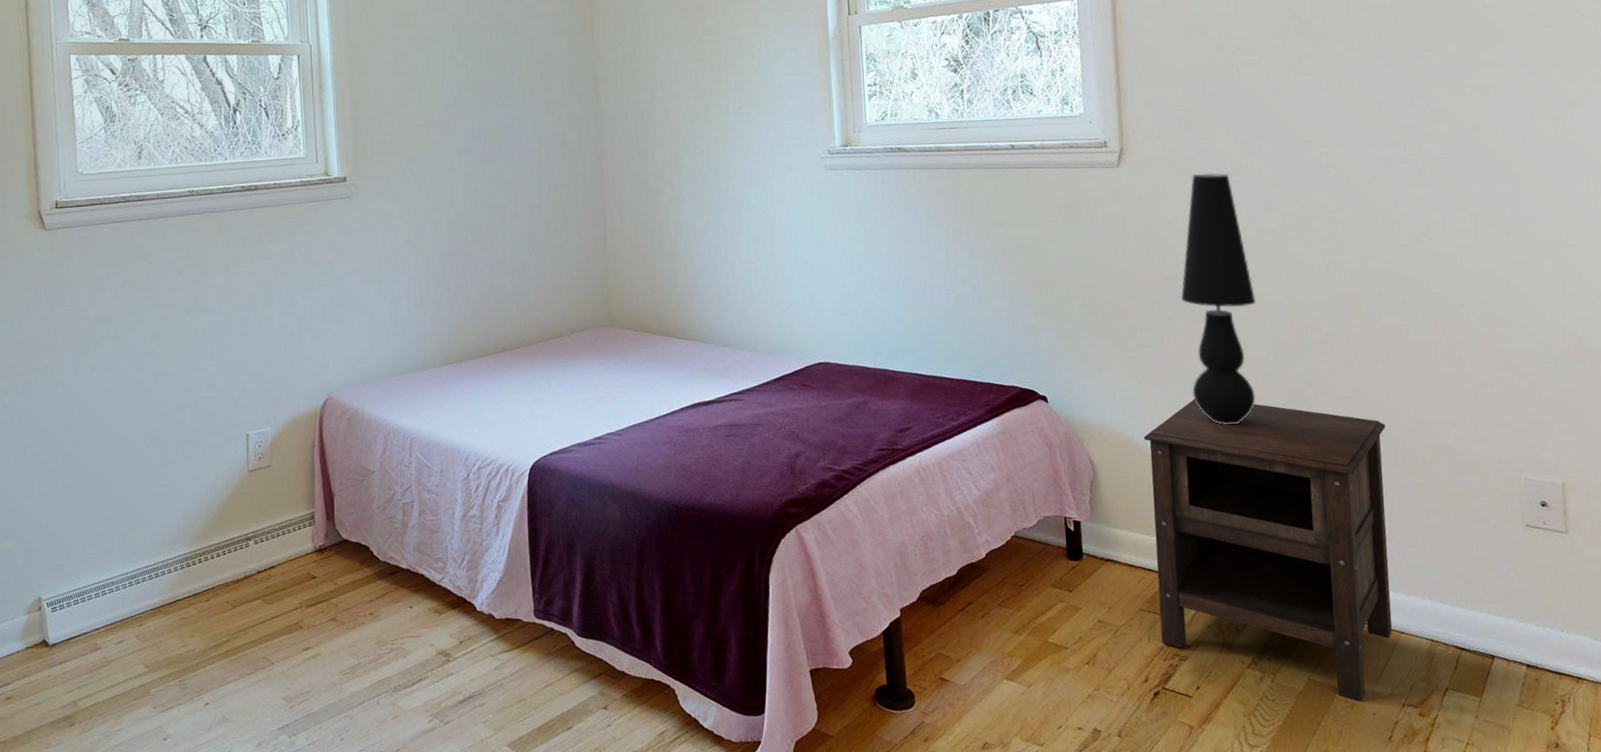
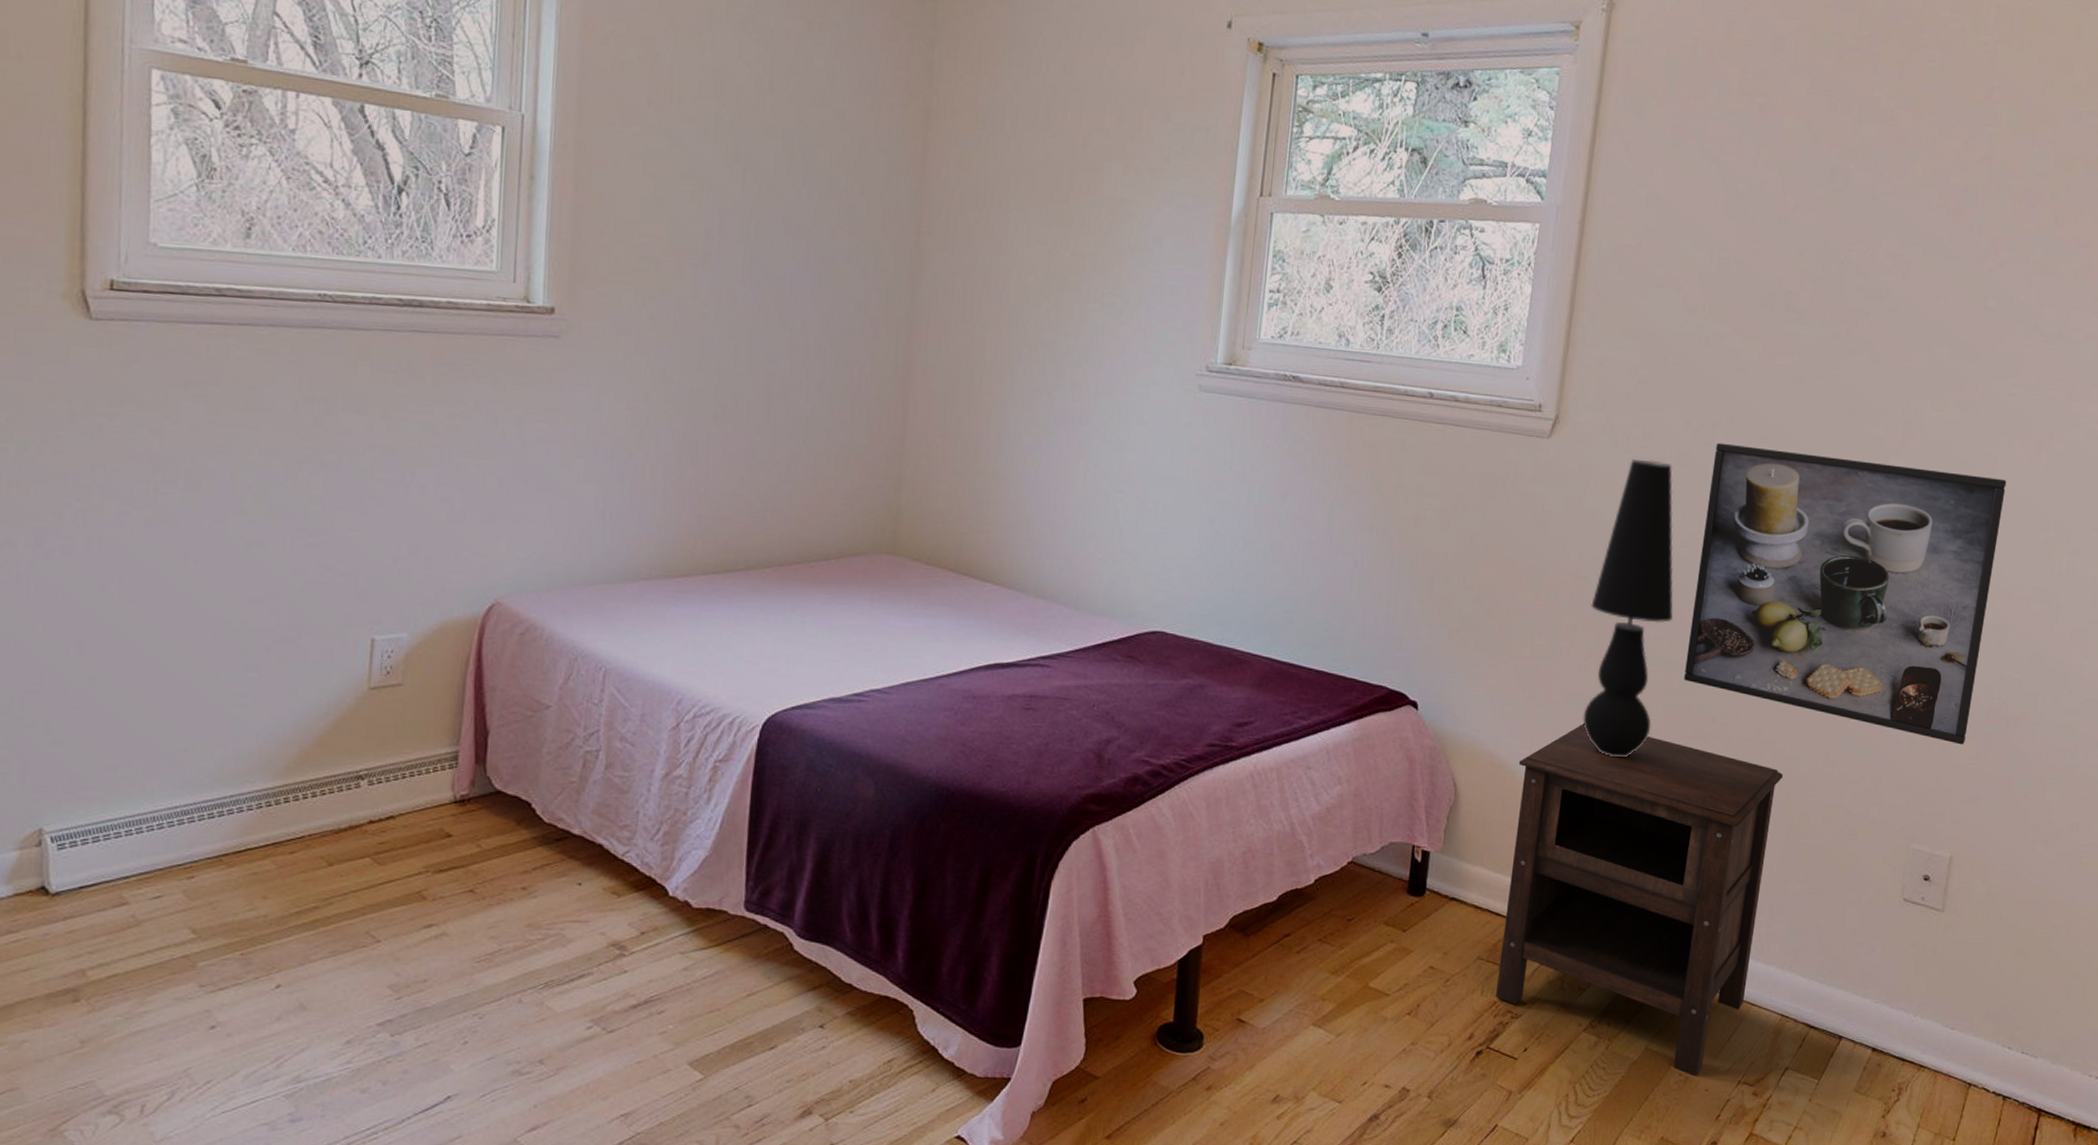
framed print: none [1264,146,1553,381] -> present [1684,442,2007,745]

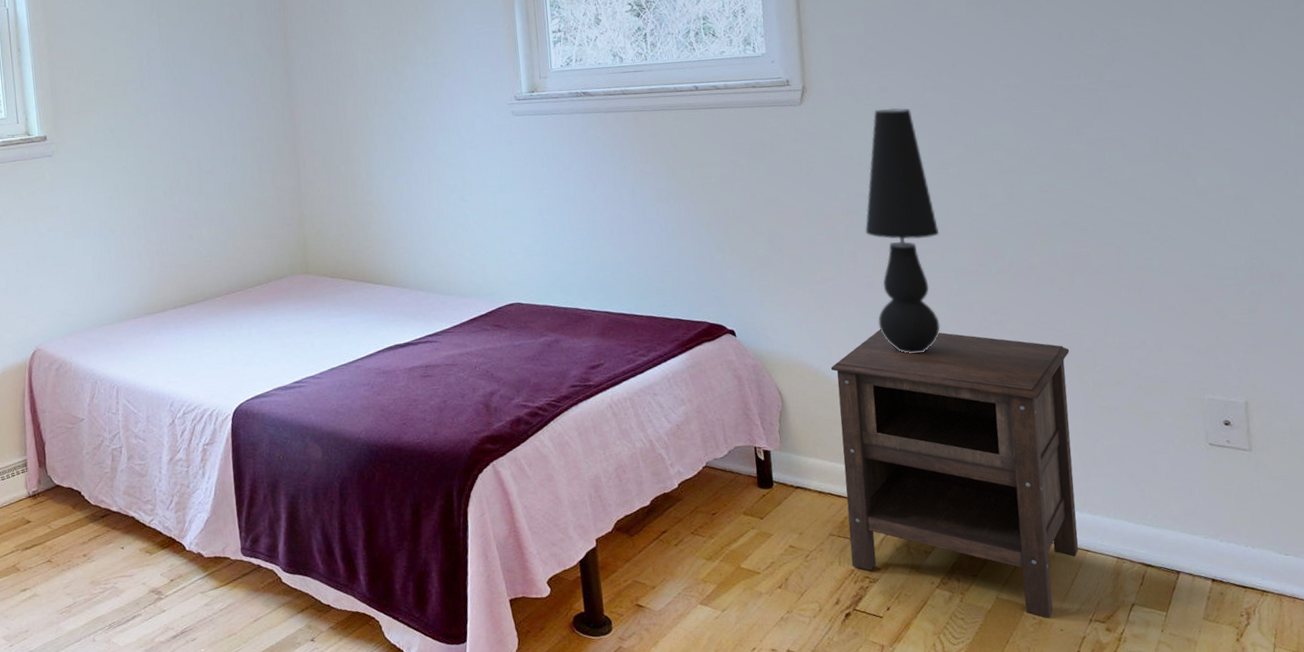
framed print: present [1684,442,2007,745] -> none [945,72,1235,303]

